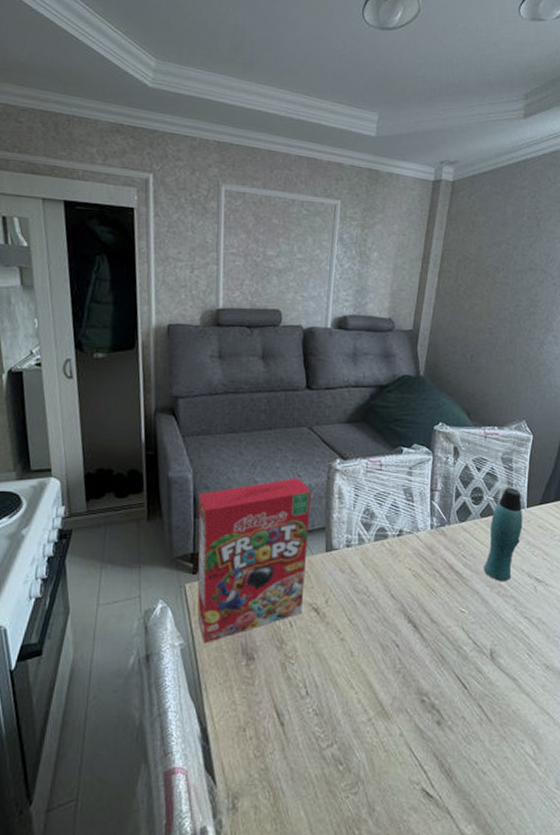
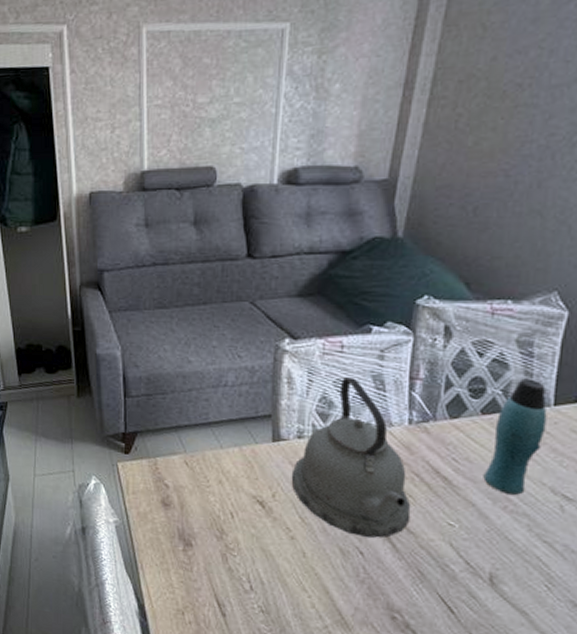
cereal box: present [197,477,311,644] -> none [128,358,254,524]
kettle: none [341,491,434,630] -> present [291,377,411,538]

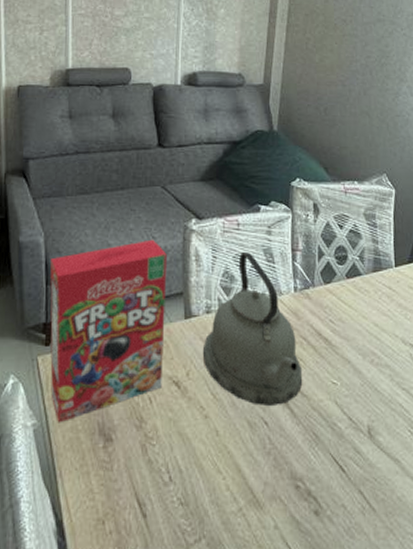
cereal box: none [128,358,254,524] -> present [50,239,167,423]
bottle: present [483,378,547,495] -> none [353,245,392,348]

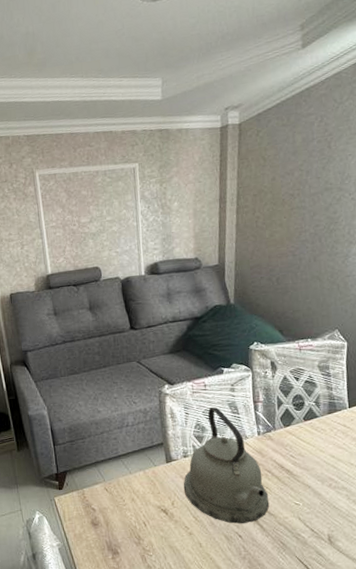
cereal box: present [50,239,167,423] -> none [55,404,153,543]

